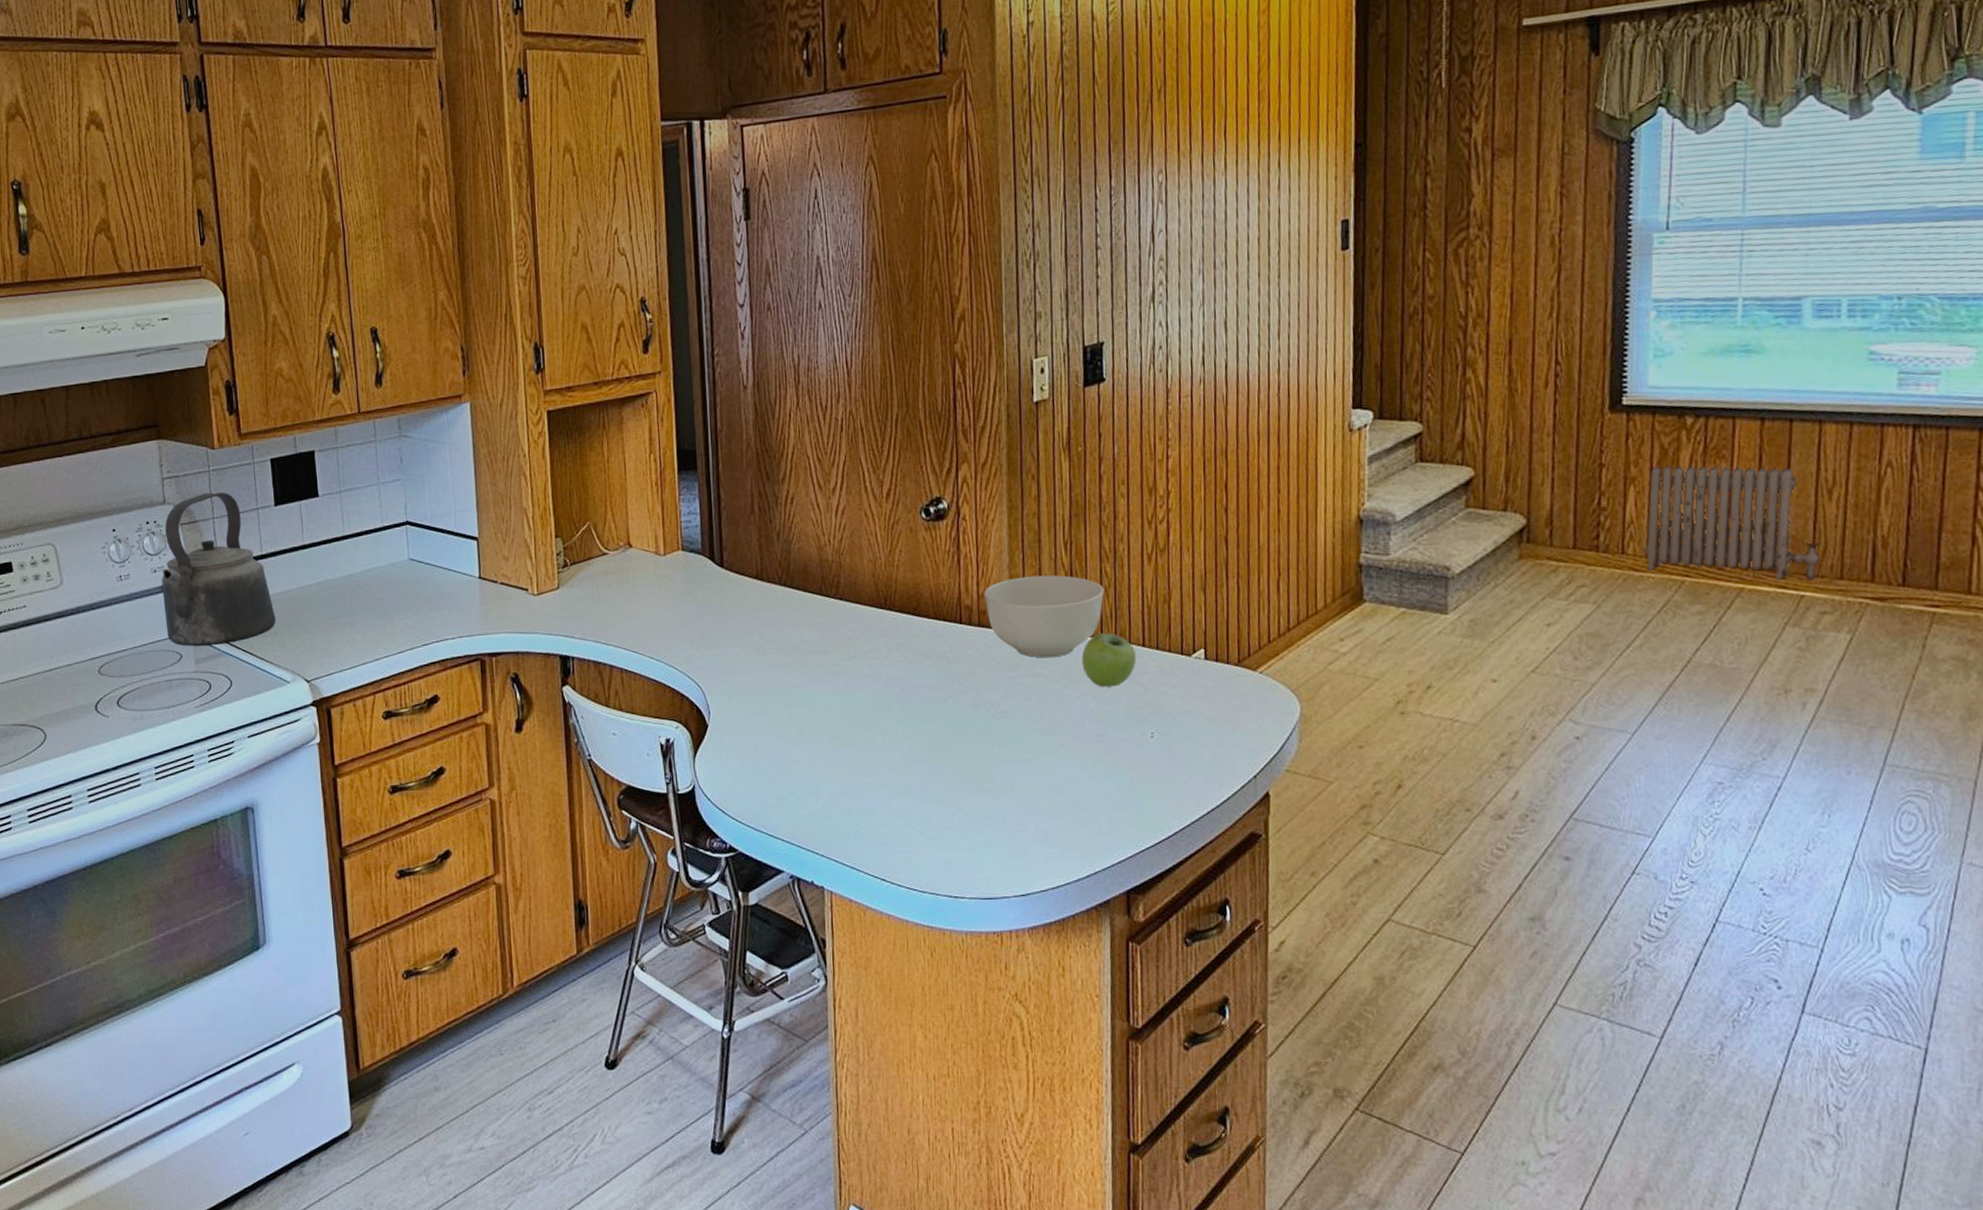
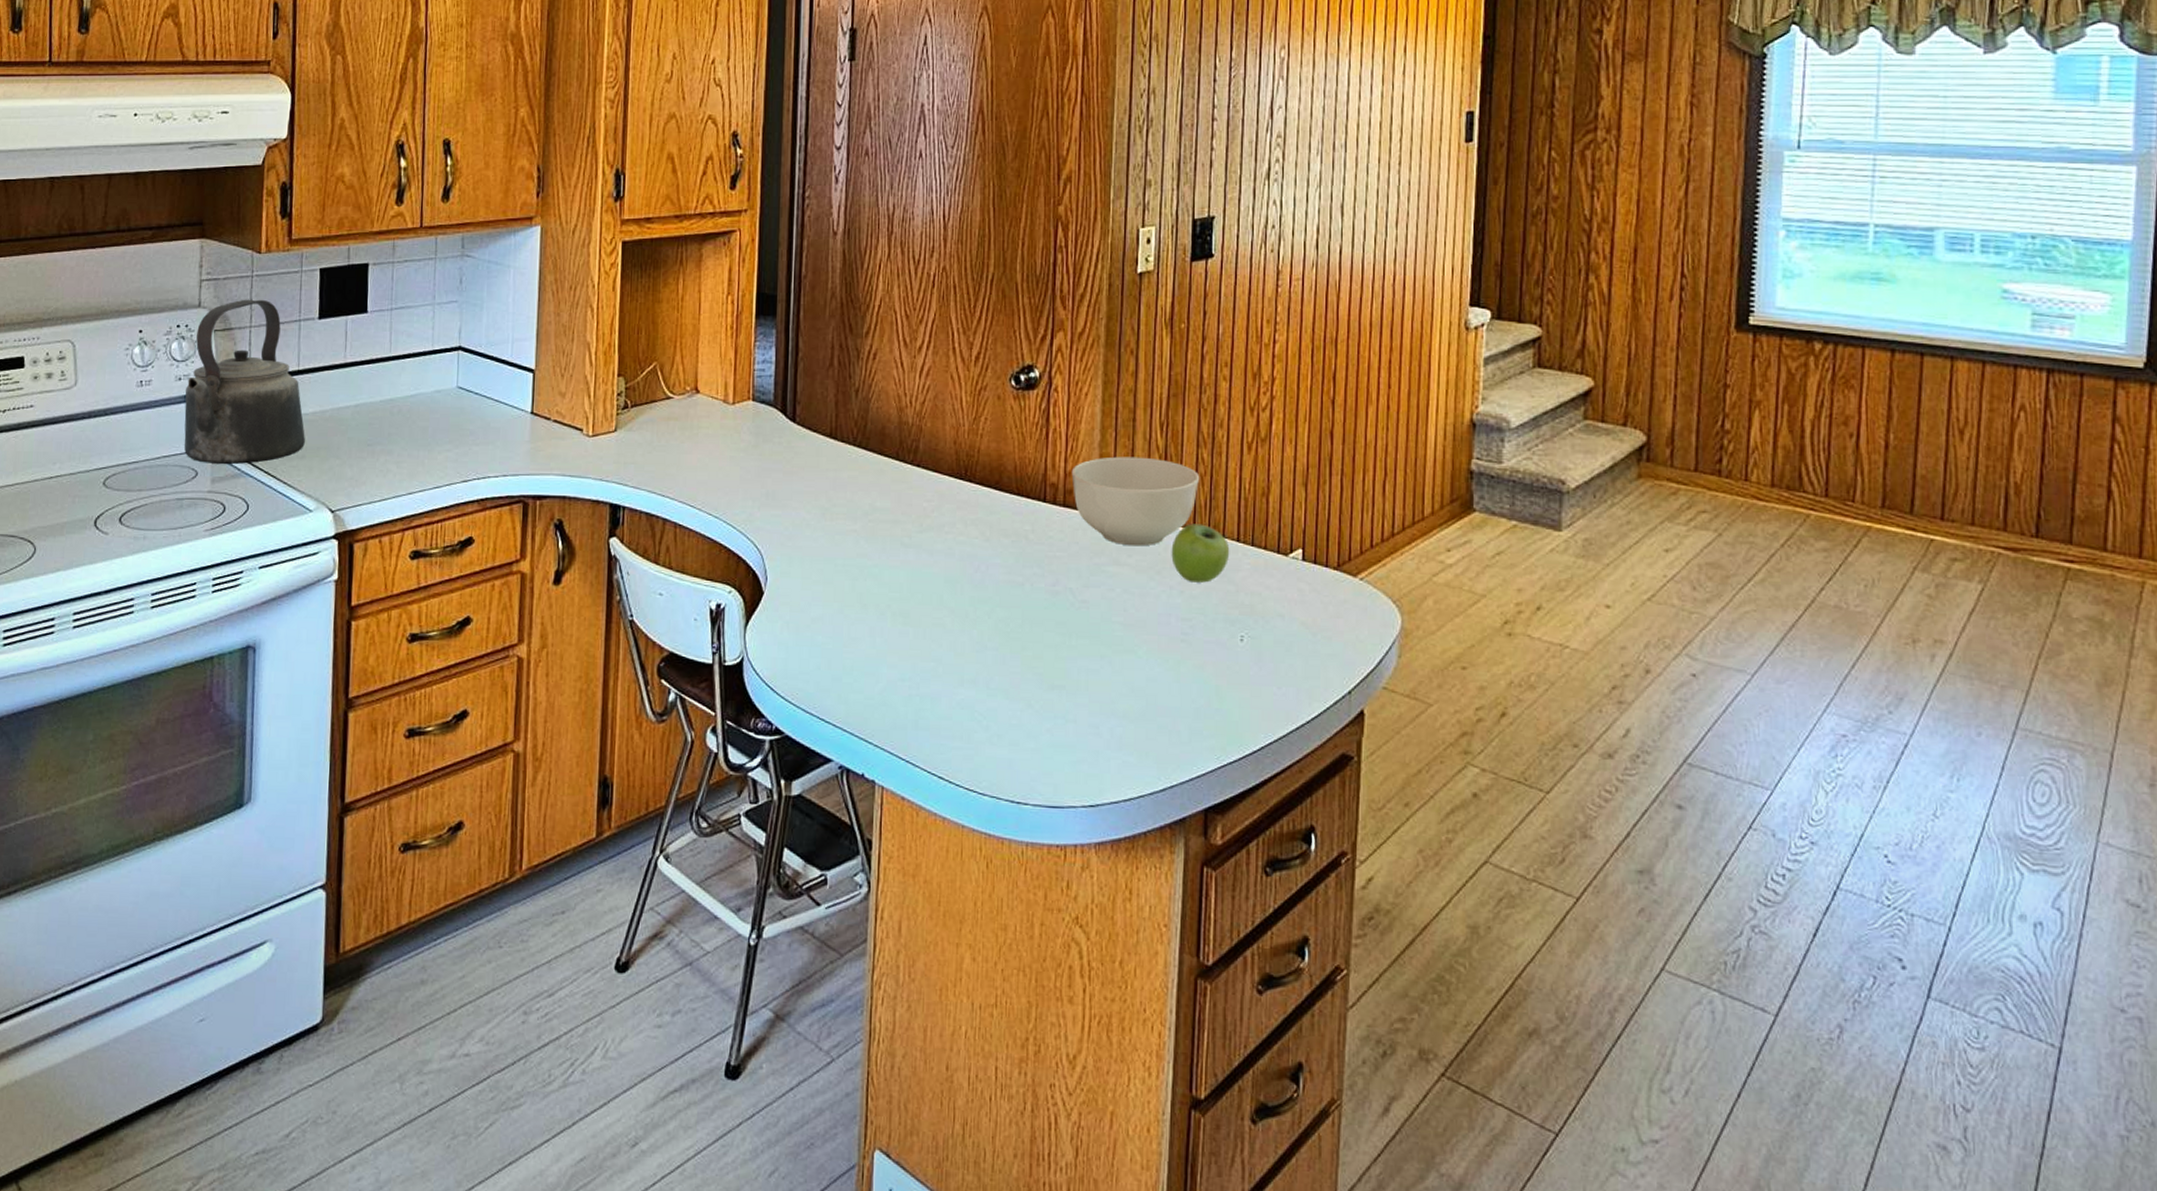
radiator: present [1644,465,1820,581] -> none [1768,390,1950,524]

